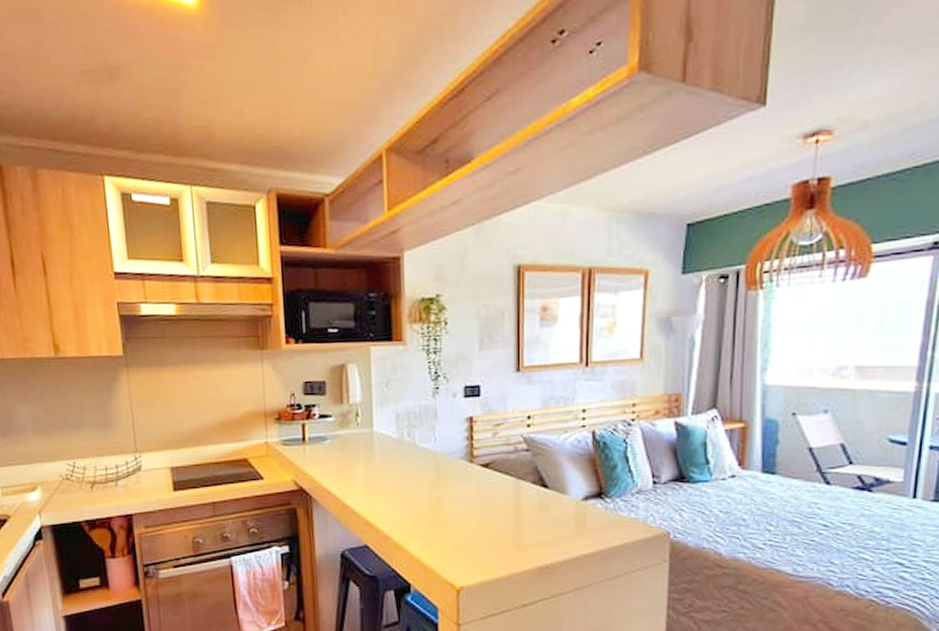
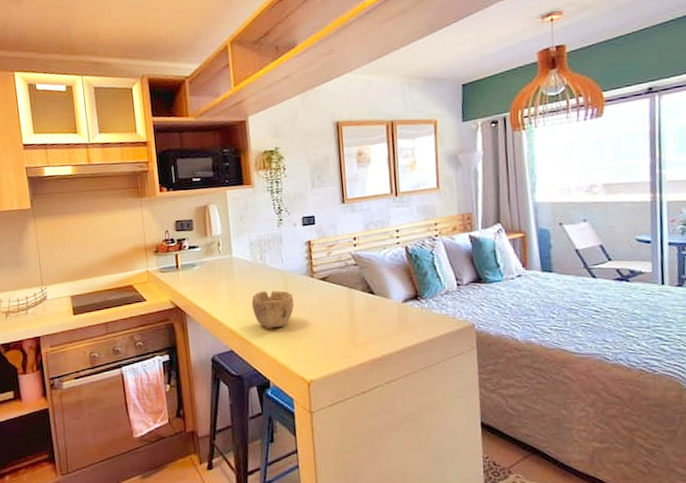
bowl: none [394,475,447,522] -> present [251,290,295,328]

